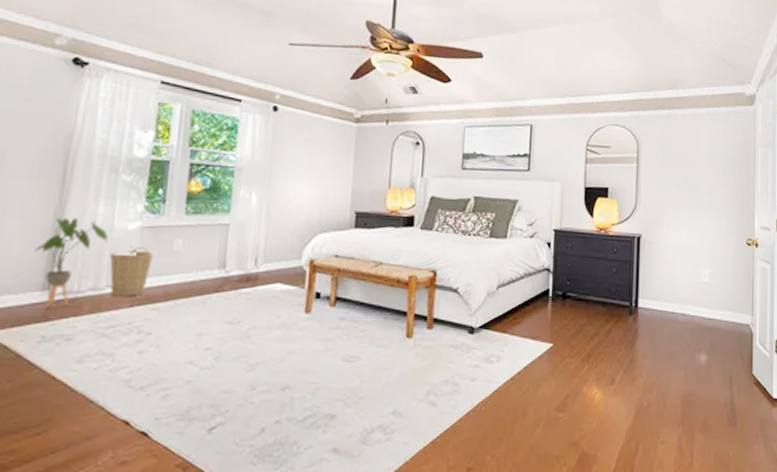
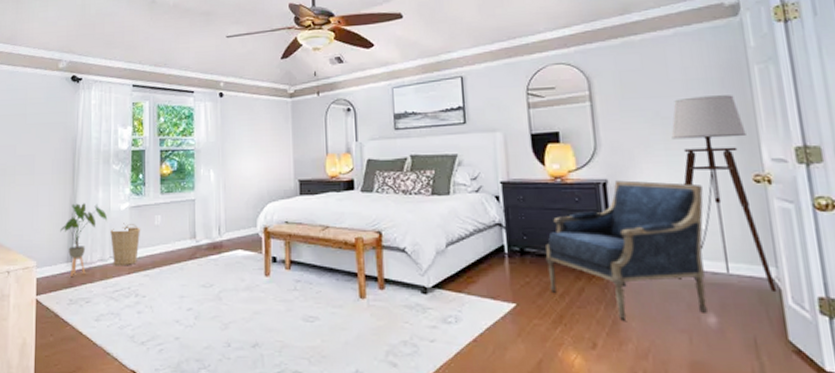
armchair: none [583,236,710,359] -> present [545,180,707,321]
floor lamp: none [684,169,750,336] -> present [671,95,777,293]

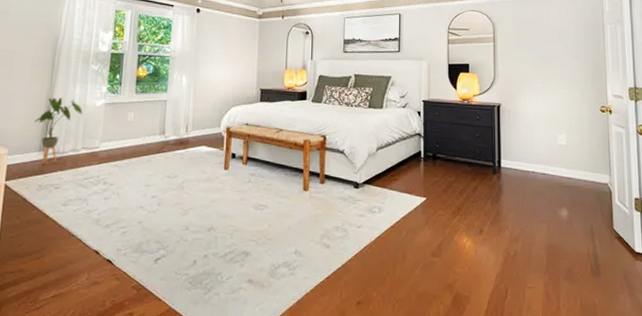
basket: present [110,223,141,266] -> none [84,118,114,157]
armchair: present [545,180,707,321] -> none [451,105,566,213]
floor lamp: present [671,95,777,293] -> none [544,45,609,194]

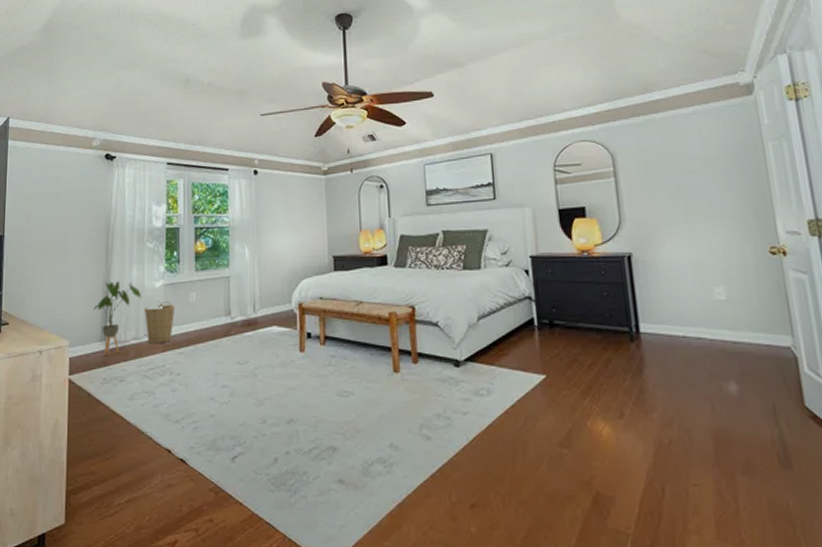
basket: none [84,118,114,157] -> present [144,301,176,344]

